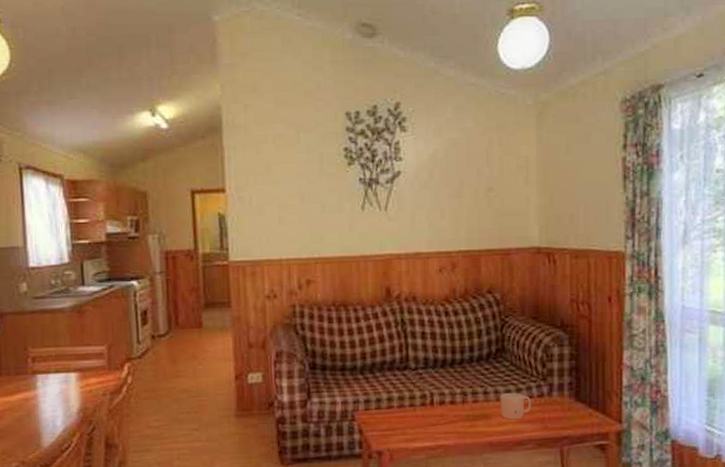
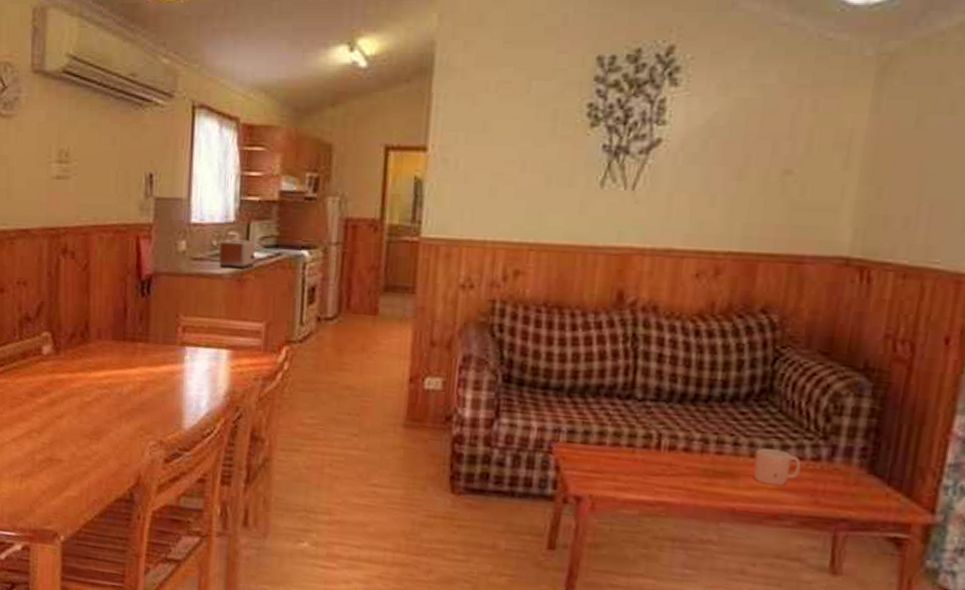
toaster: none [58,277,91,303] -> present [219,239,256,269]

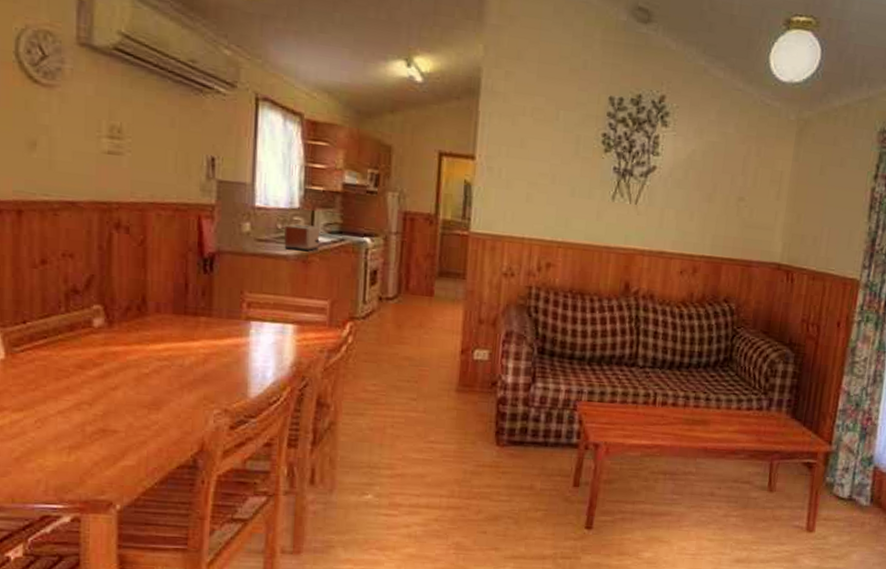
mug: present [753,448,802,486] -> none [719,402,751,430]

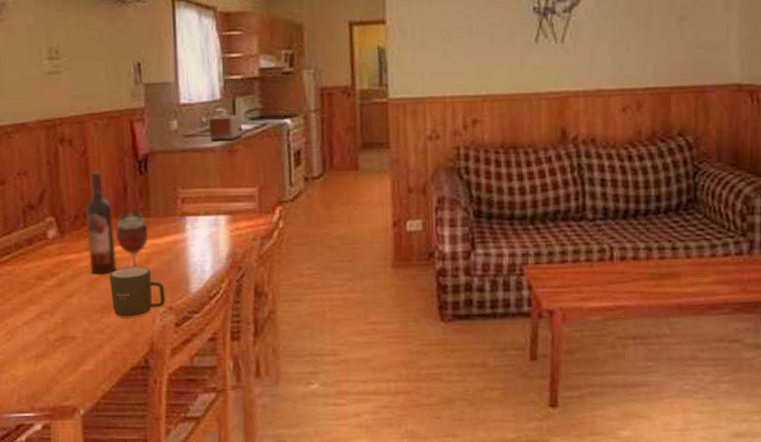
wine bottle: none [138,264,171,370] -> present [84,172,118,275]
mug: none [161,365,222,417] -> present [110,266,166,319]
wineglass: none [172,309,209,367] -> present [116,211,149,268]

